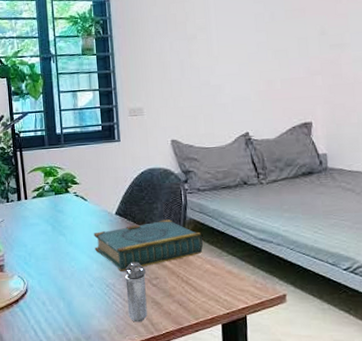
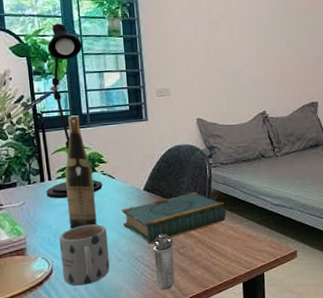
desk lamp: none [23,44,75,218] -> present [46,23,103,199]
mug: none [34,246,82,308] -> present [60,224,110,286]
wine bottle: none [39,135,69,249] -> present [64,115,97,229]

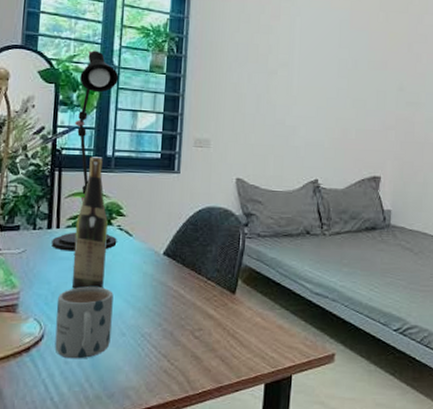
book: present [122,192,226,244] -> none [133,265,256,320]
shaker: present [153,234,175,290] -> none [162,311,189,379]

